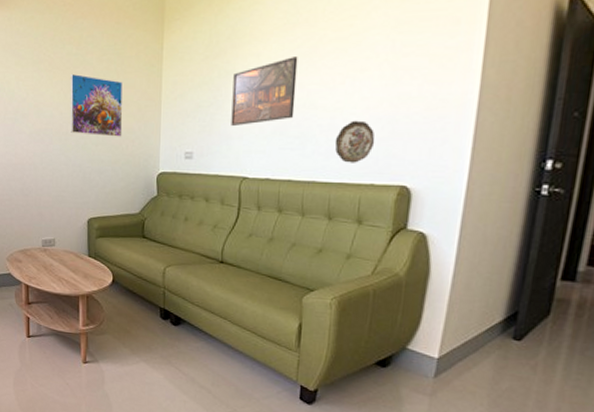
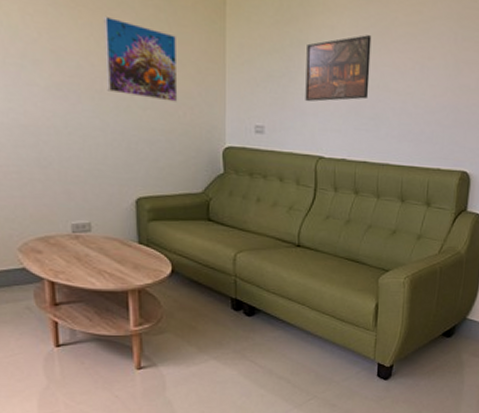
decorative plate: present [334,120,375,163] -> none [406,106,441,148]

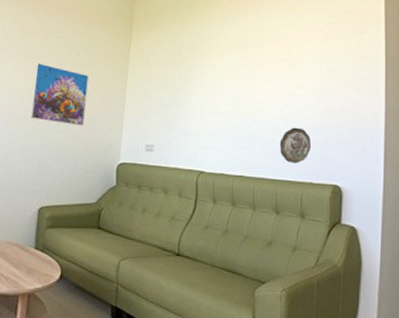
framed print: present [305,35,372,102] -> none [190,70,248,125]
decorative plate: none [406,106,441,148] -> present [279,127,312,164]

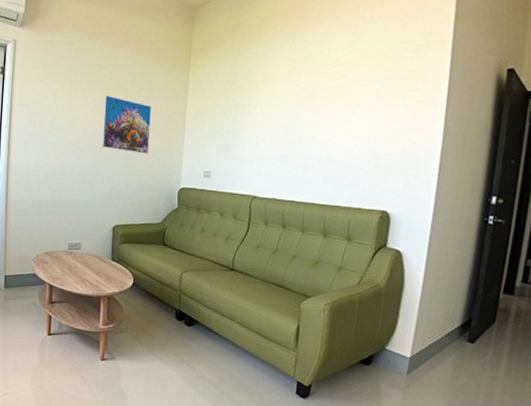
decorative plate: present [279,127,312,164] -> none [330,154,363,190]

